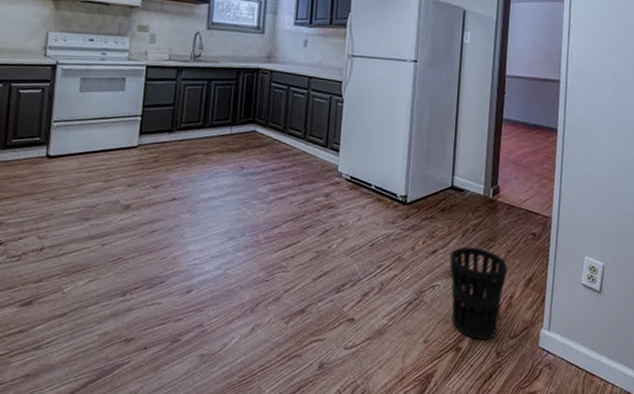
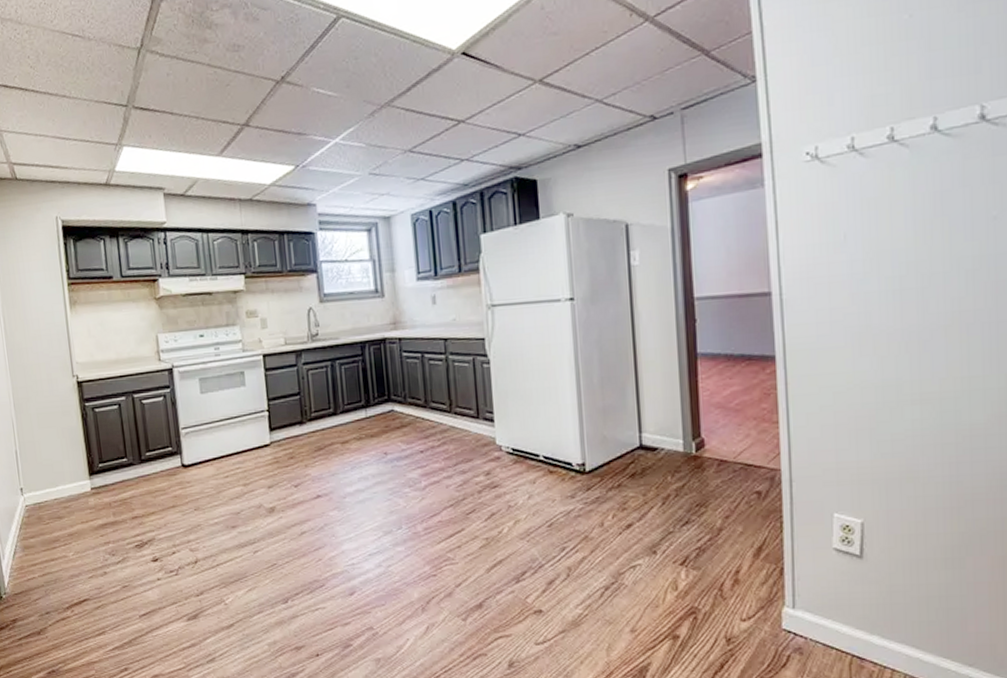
wastebasket: present [449,246,508,340] -> none [649,516,728,625]

